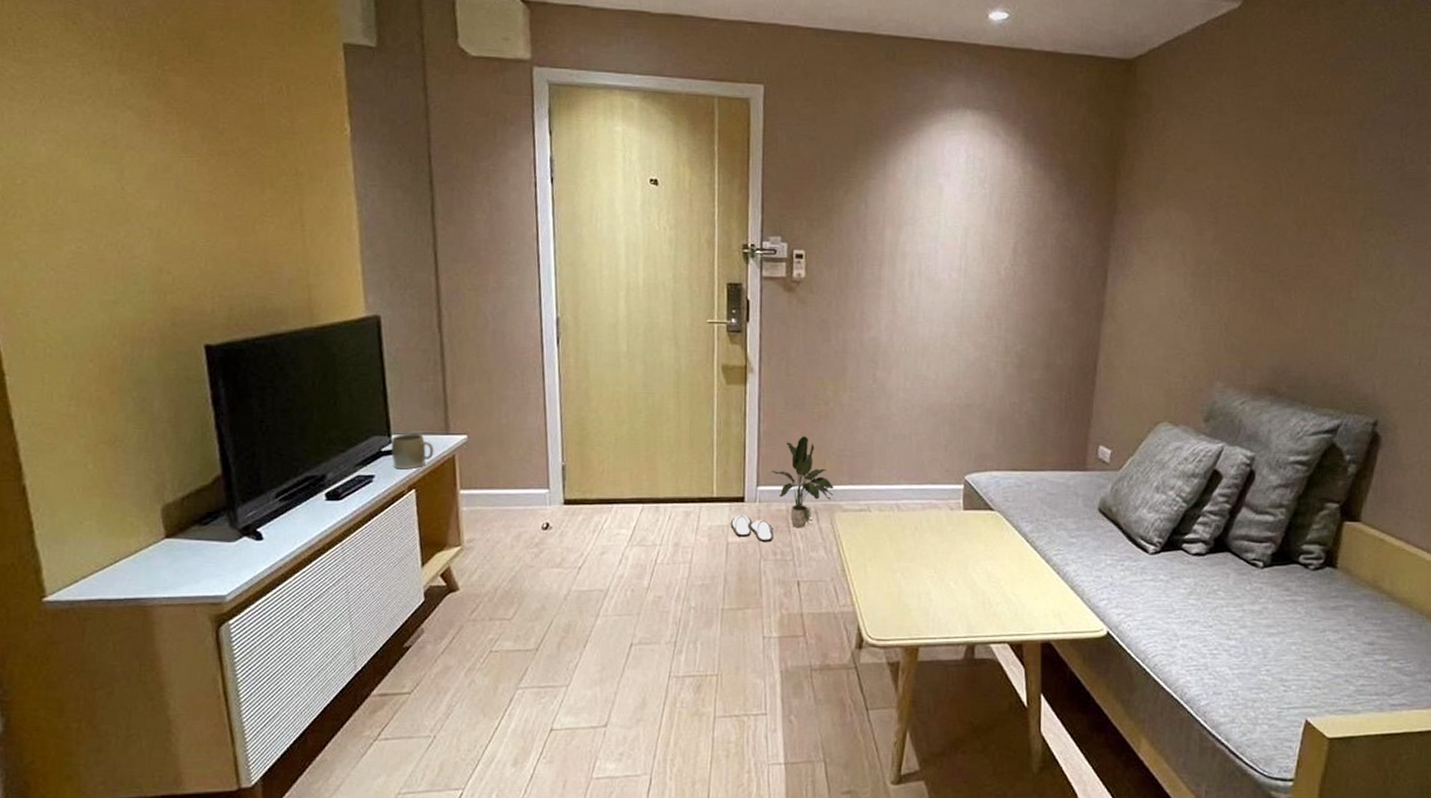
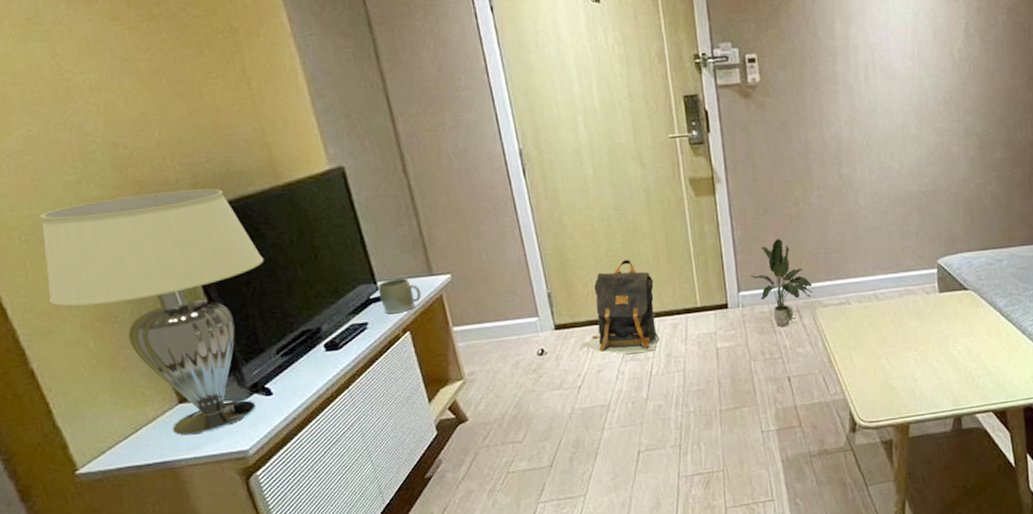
lampshade: none [58,321,283,573] -> present [40,188,264,435]
backpack: none [586,440,672,539] -> present [579,259,660,355]
slippers: present [730,515,774,543] -> none [717,321,760,345]

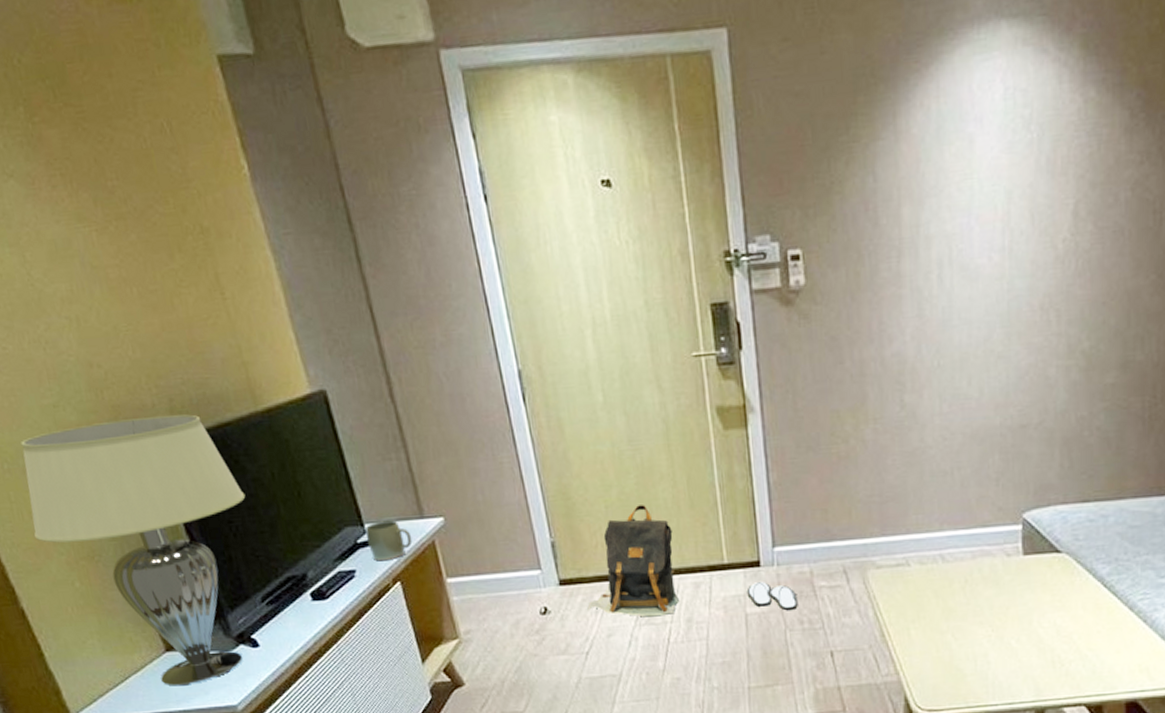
slippers: none [717,321,760,345] -> present [746,582,798,611]
potted plant: present [750,239,813,327] -> none [788,483,864,591]

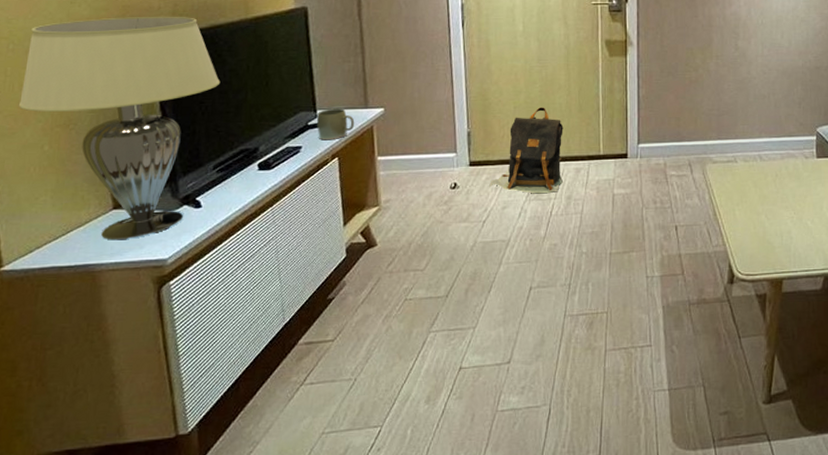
slippers: present [746,582,798,611] -> none [615,170,653,193]

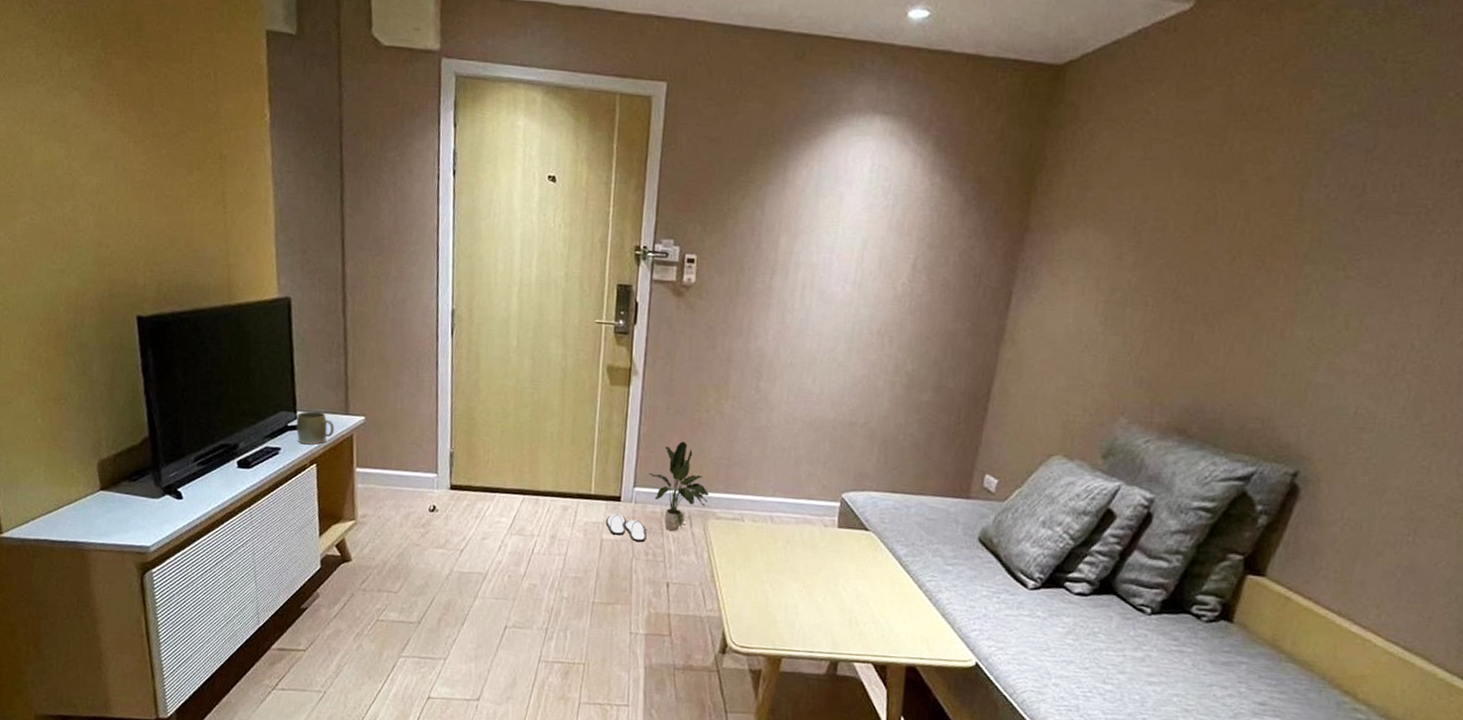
lampshade: present [18,17,221,241] -> none [13,291,203,522]
backpack: present [489,107,564,194] -> none [469,434,553,530]
slippers: none [615,170,653,193] -> present [605,514,647,543]
potted plant: none [650,99,705,179] -> present [649,441,710,531]

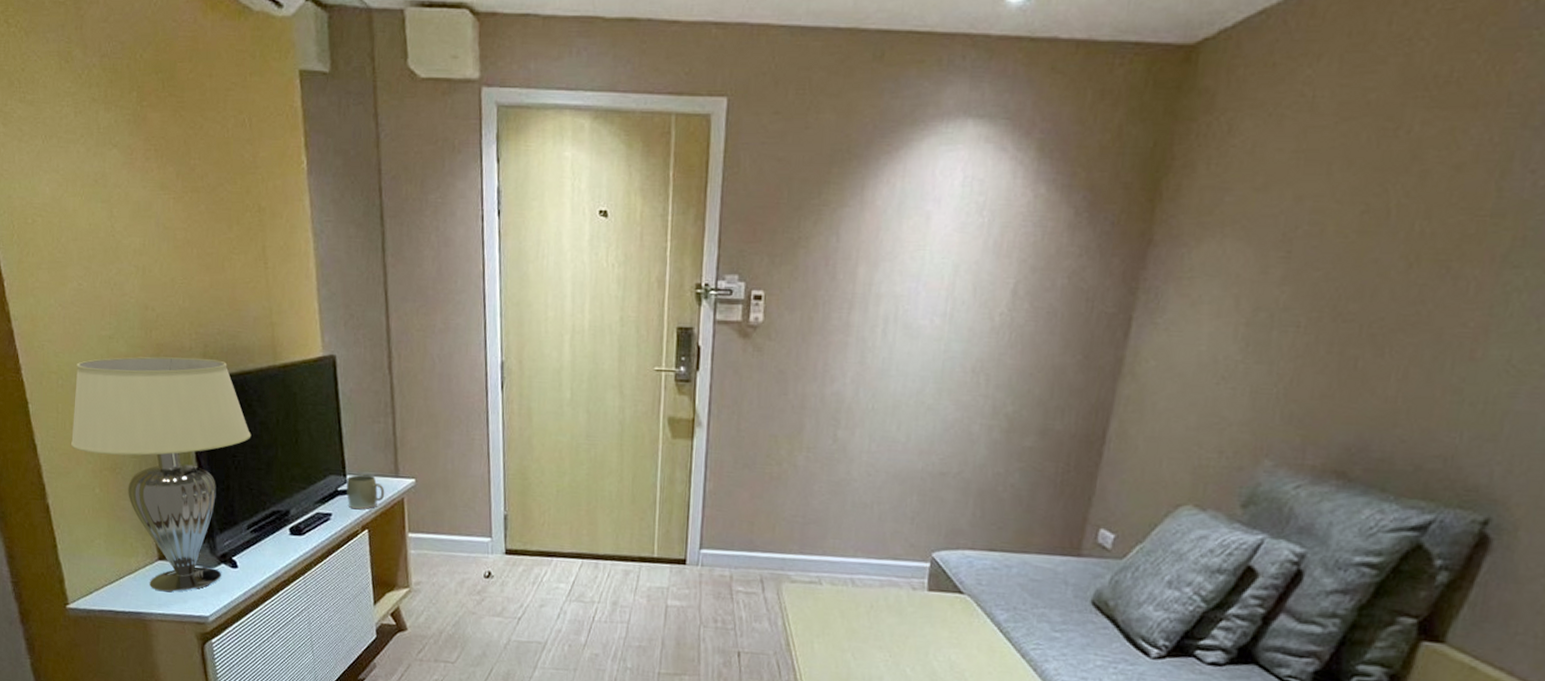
lampshade: none [13,291,203,522] -> present [70,356,252,592]
slippers: present [605,514,647,543] -> none [670,578,715,609]
potted plant: present [649,441,710,531] -> none [716,498,783,596]

